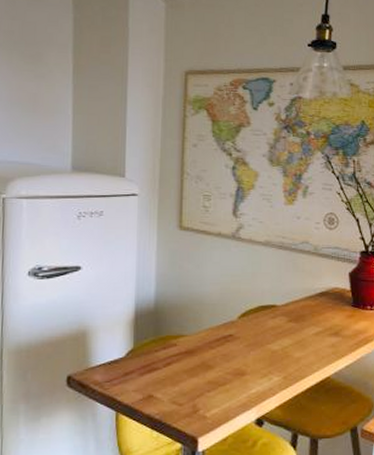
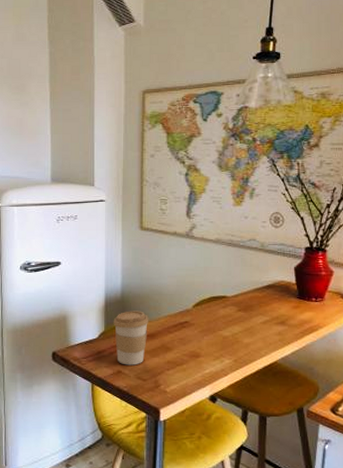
coffee cup: none [144,323,188,388] -> present [113,311,149,366]

